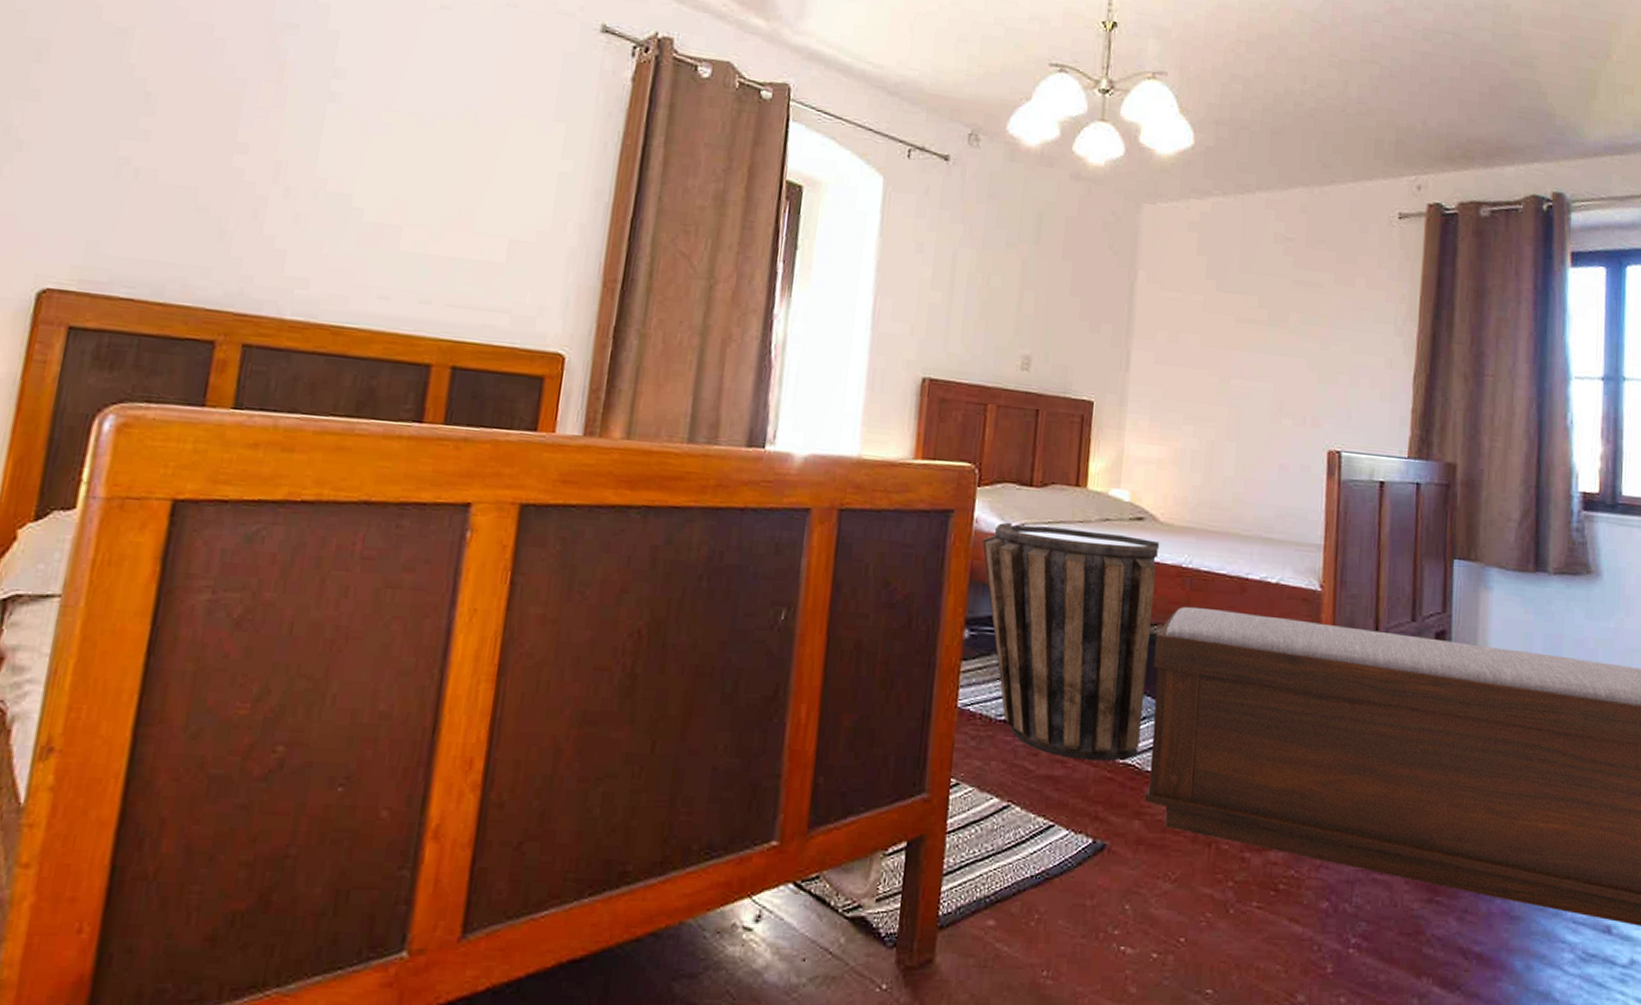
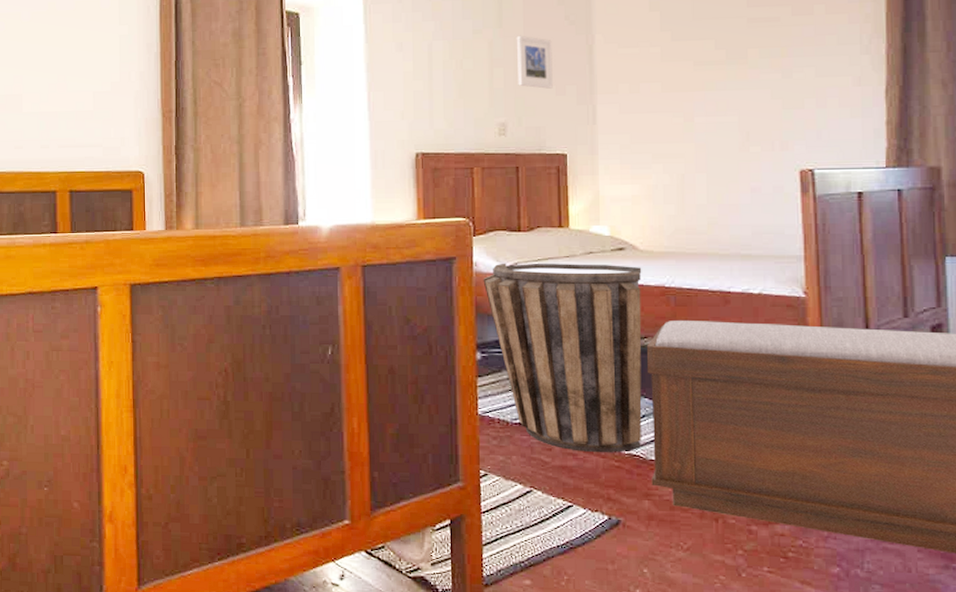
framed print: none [1049,257,1092,324] -> present [516,35,553,89]

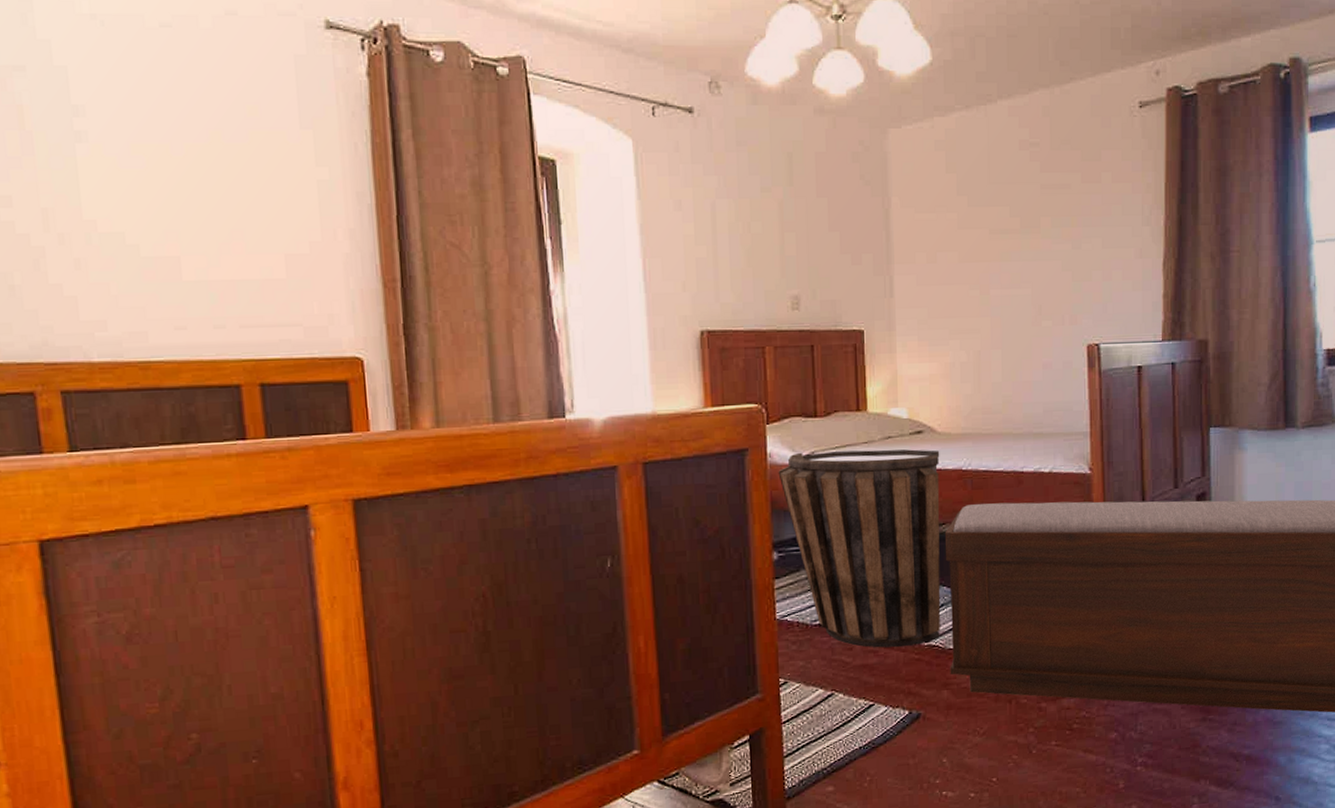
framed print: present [516,35,553,89] -> none [808,195,848,257]

